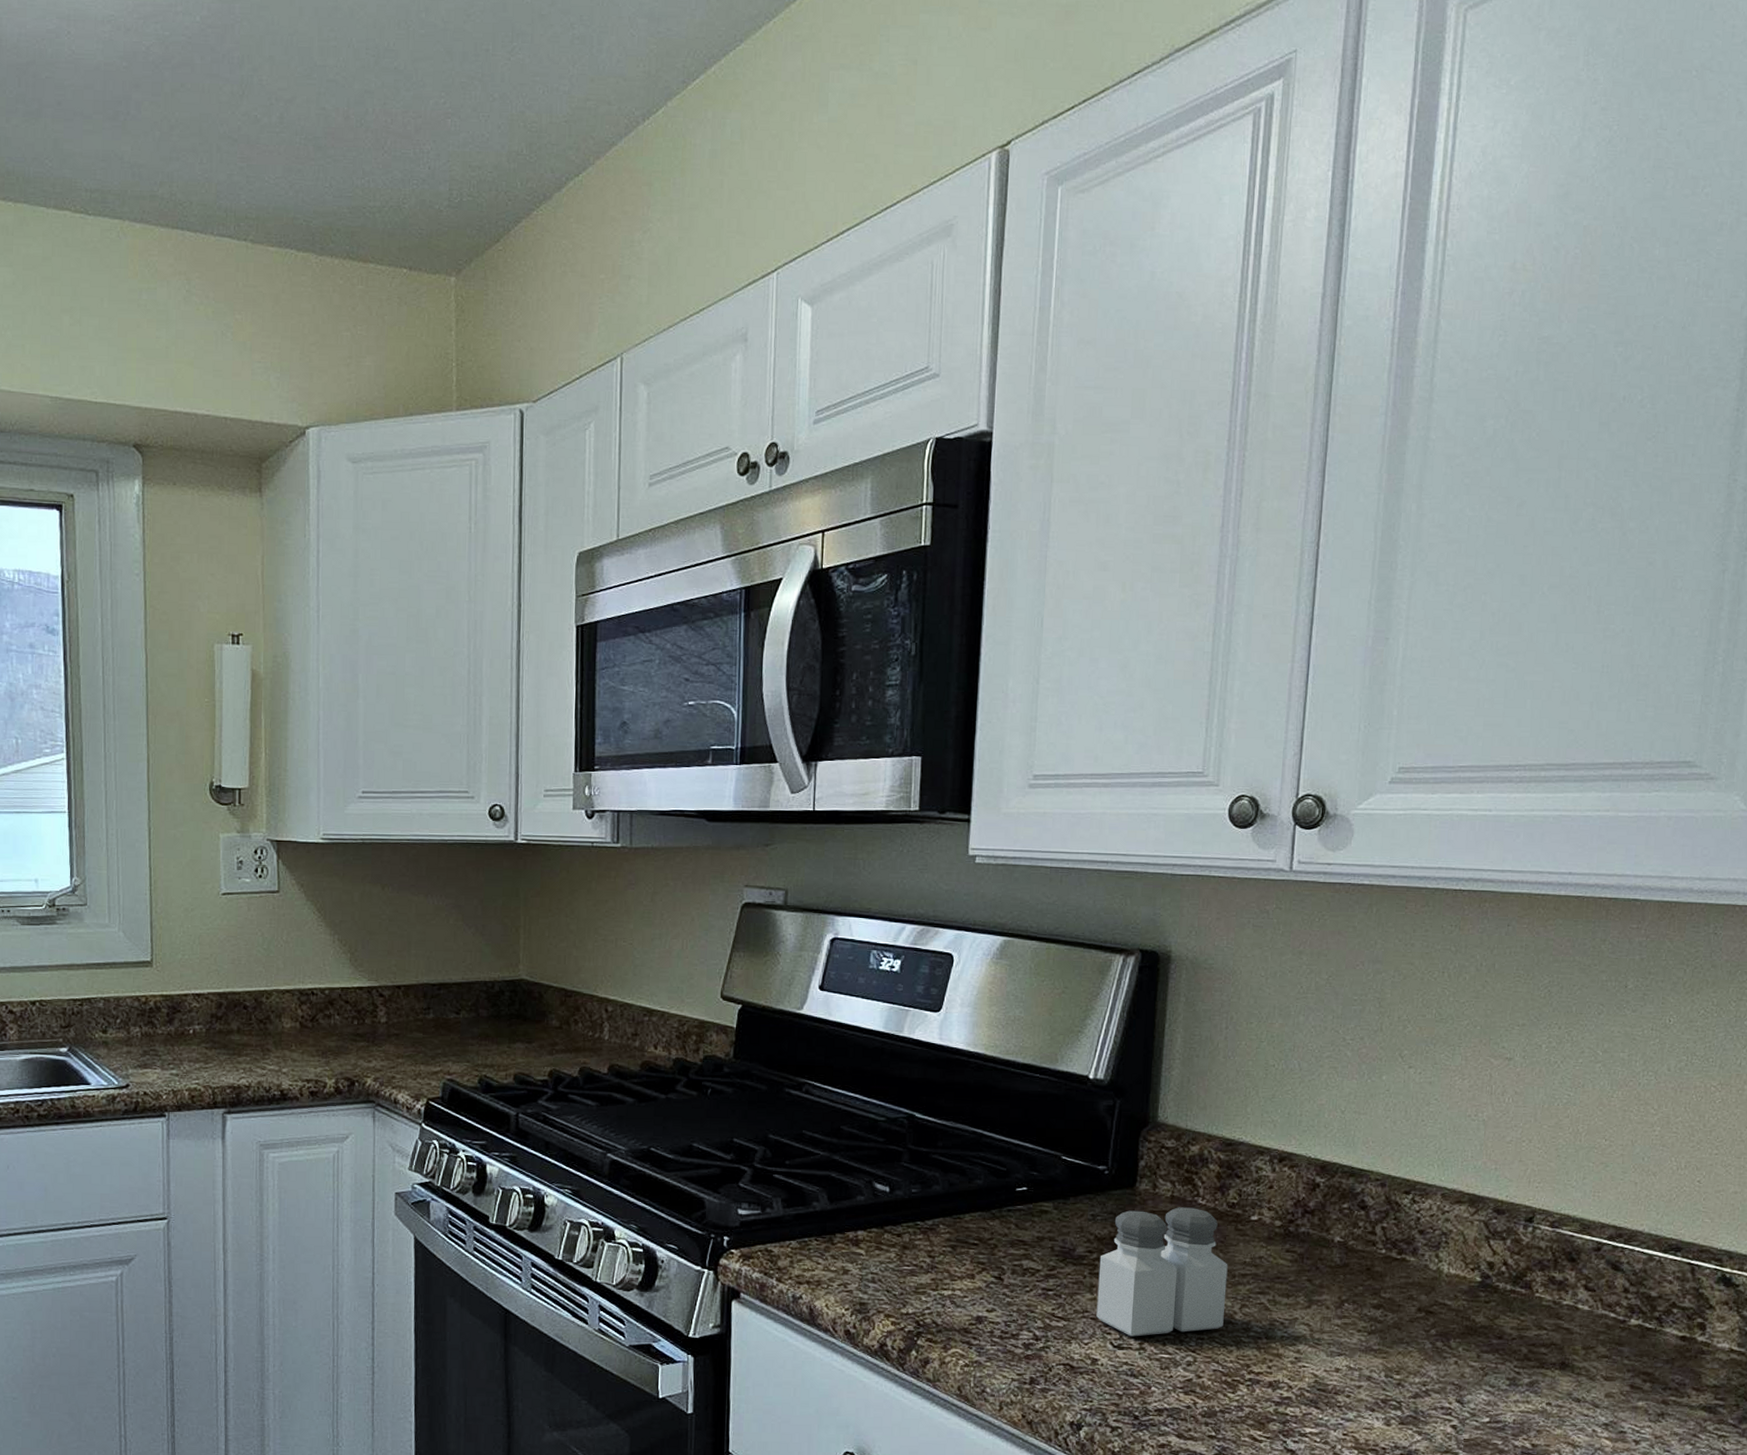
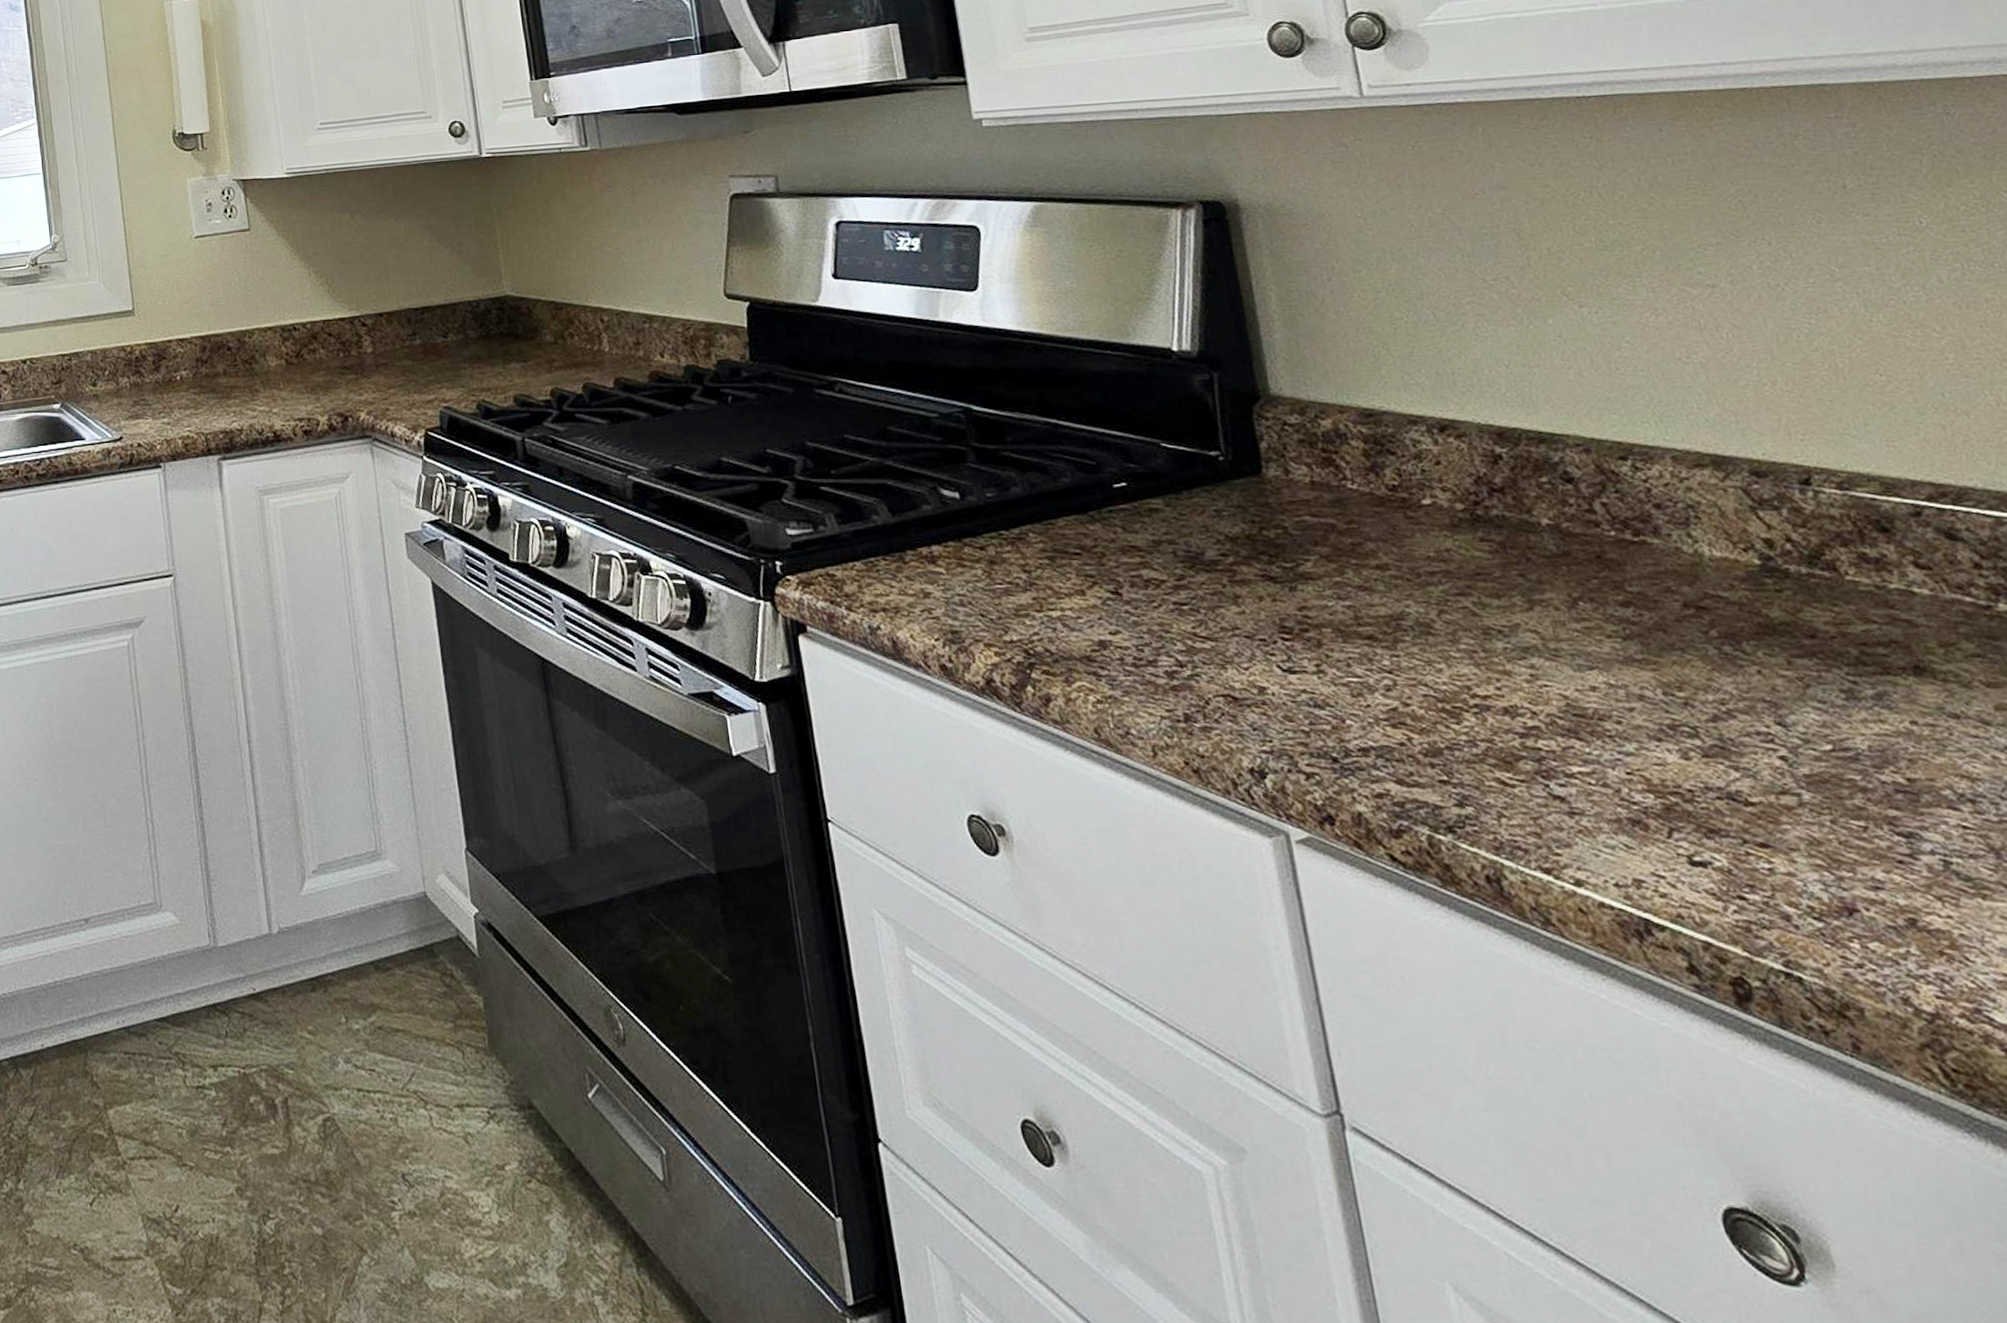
salt and pepper shaker: present [1096,1207,1228,1337] -> none [1237,494,1422,657]

